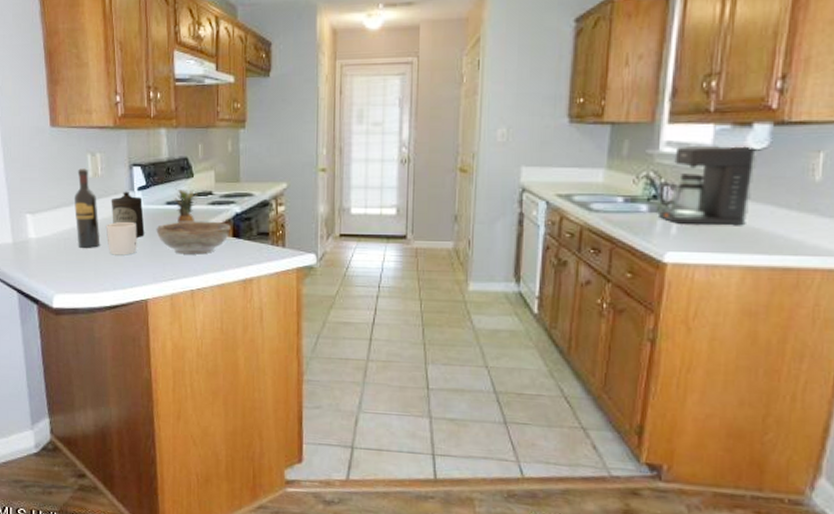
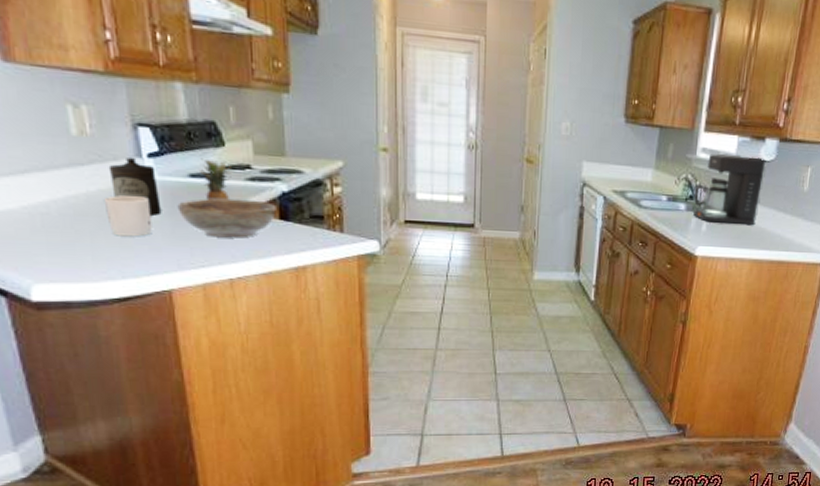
wine bottle: present [73,168,101,248] -> none [50,123,98,227]

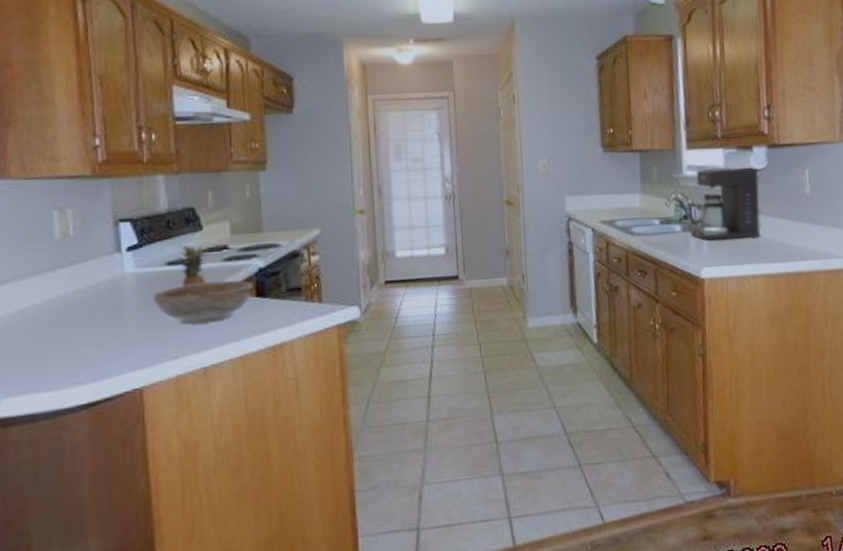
mug: present [103,195,152,237] -> none [80,291,127,336]
canister: present [108,157,162,215] -> none [88,253,137,310]

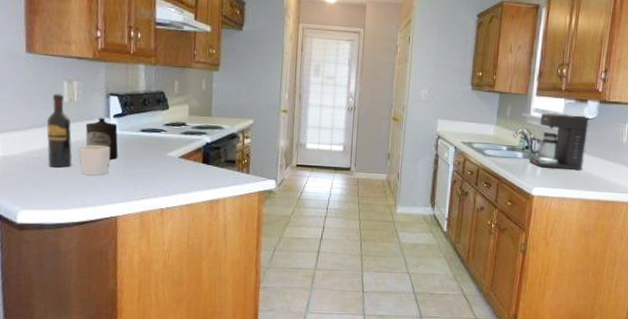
wine bottle: none [32,229,73,332] -> present [46,93,73,168]
mug: none [80,291,127,336] -> present [78,145,111,176]
canister: none [88,253,137,310] -> present [85,117,119,160]
bowl: present [153,280,253,325] -> none [129,147,201,178]
fruit: present [175,245,210,287] -> none [148,118,172,149]

